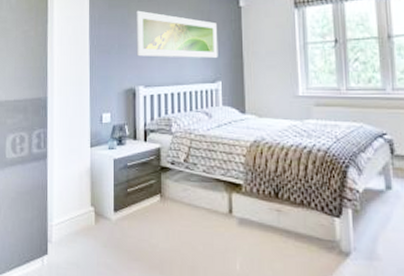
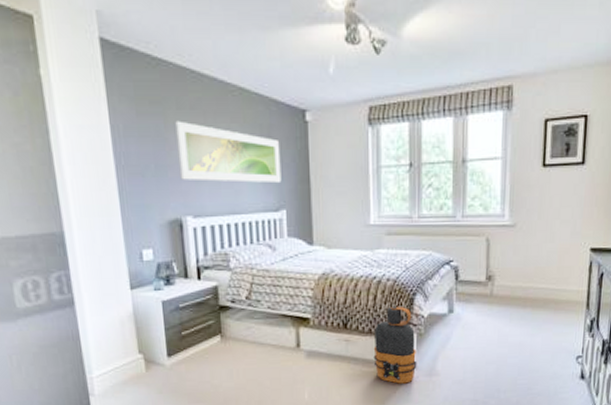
water bottle: none [306,177,355,266] -> present [373,306,417,384]

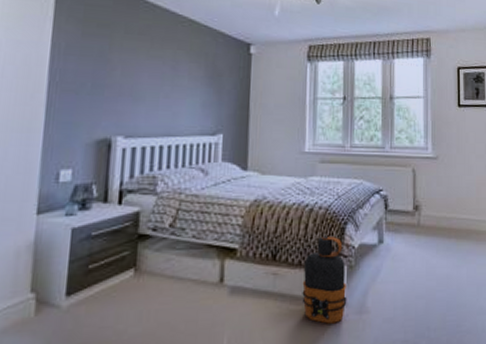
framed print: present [175,120,282,184] -> none [116,43,223,109]

